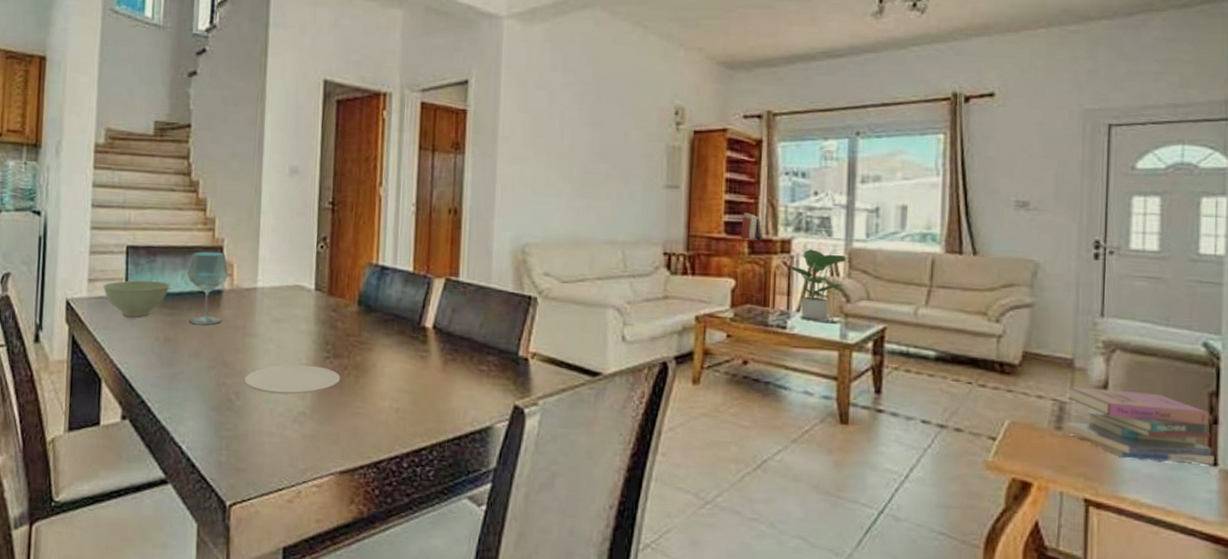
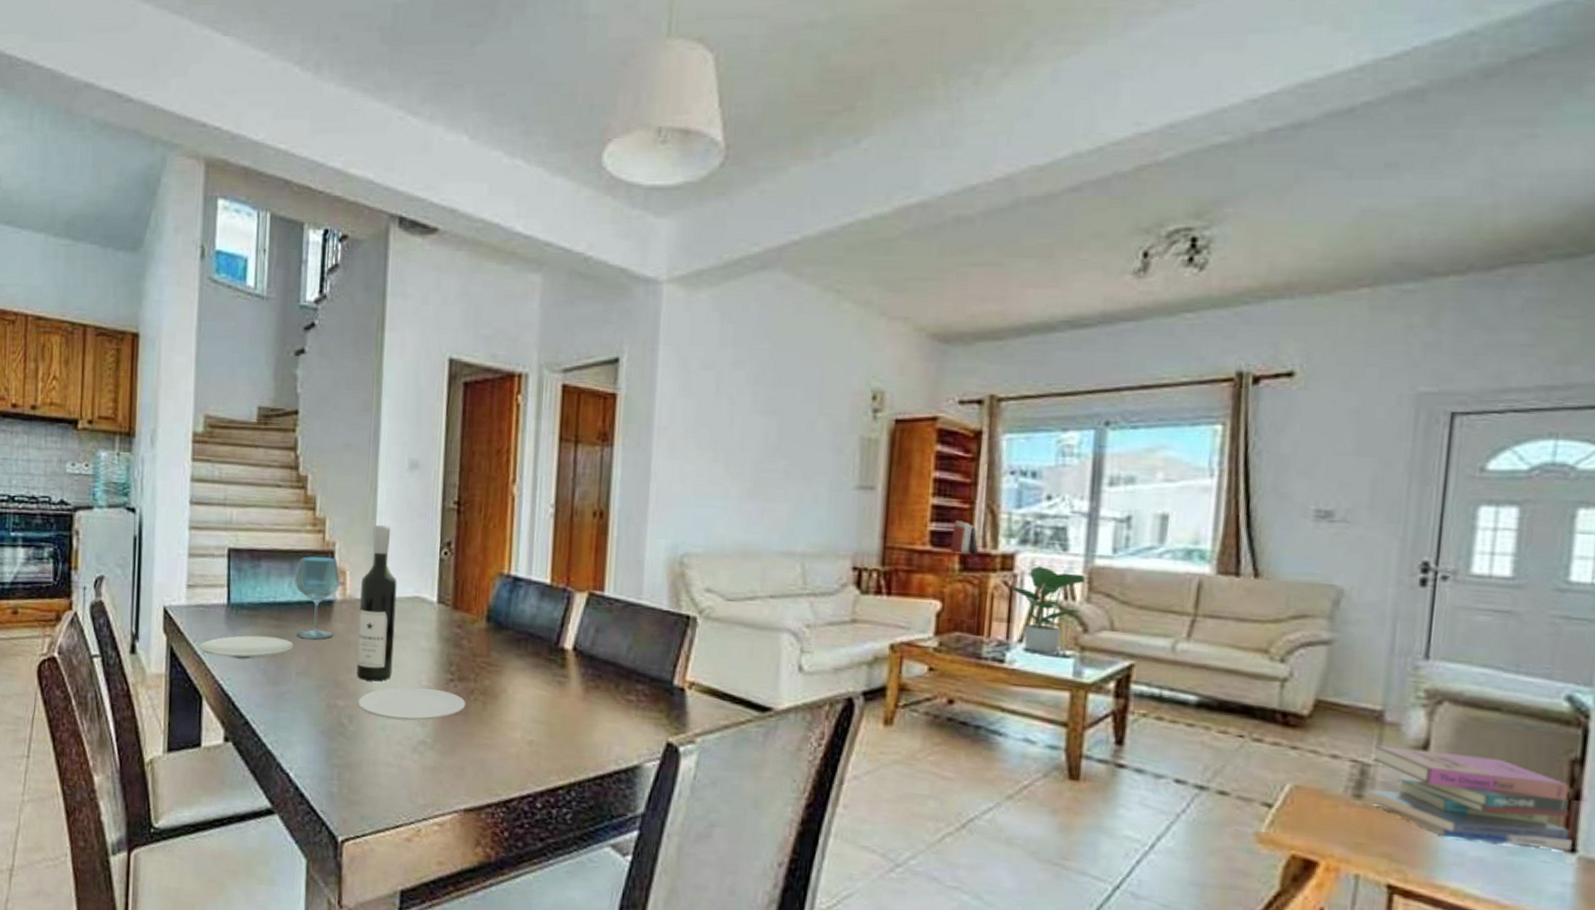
plate: none [99,323,186,345] -> present [199,635,294,660]
bowl: present [103,280,170,318] -> none [203,587,276,629]
bottle: none [243,223,279,361] -> present [356,524,397,681]

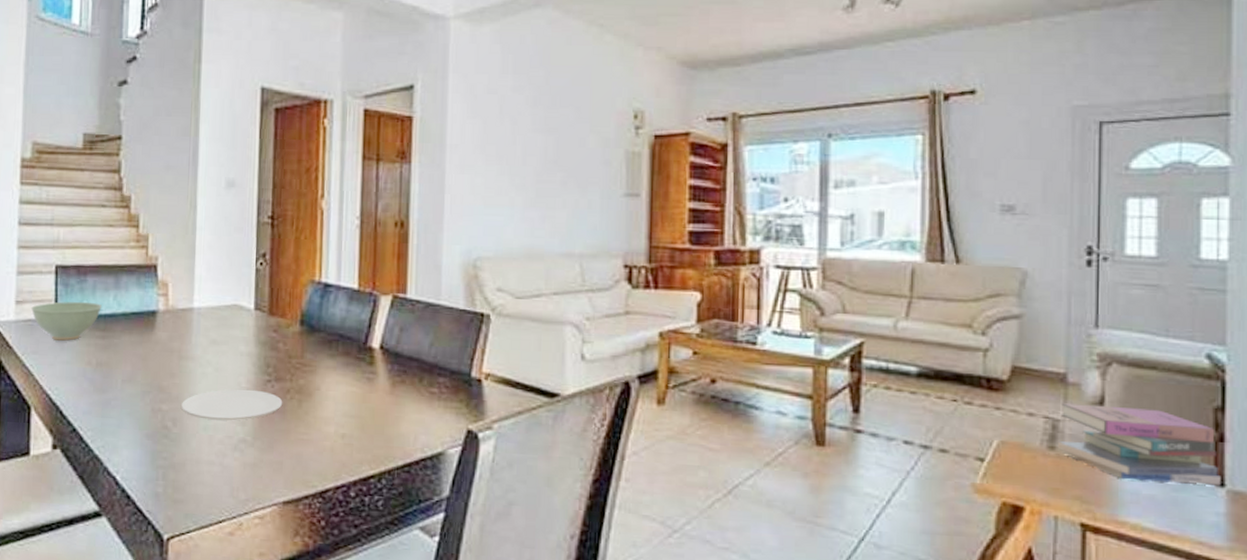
plate: present [199,635,294,660] -> none [28,346,119,370]
bowl: none [203,587,276,629] -> present [31,301,102,341]
wine glass: present [295,556,341,640] -> none [120,270,164,349]
bottle: present [356,524,397,681] -> none [179,239,217,385]
books: present [950,520,979,556] -> none [706,221,730,252]
potted plant: present [1009,566,1085,654] -> none [757,259,819,336]

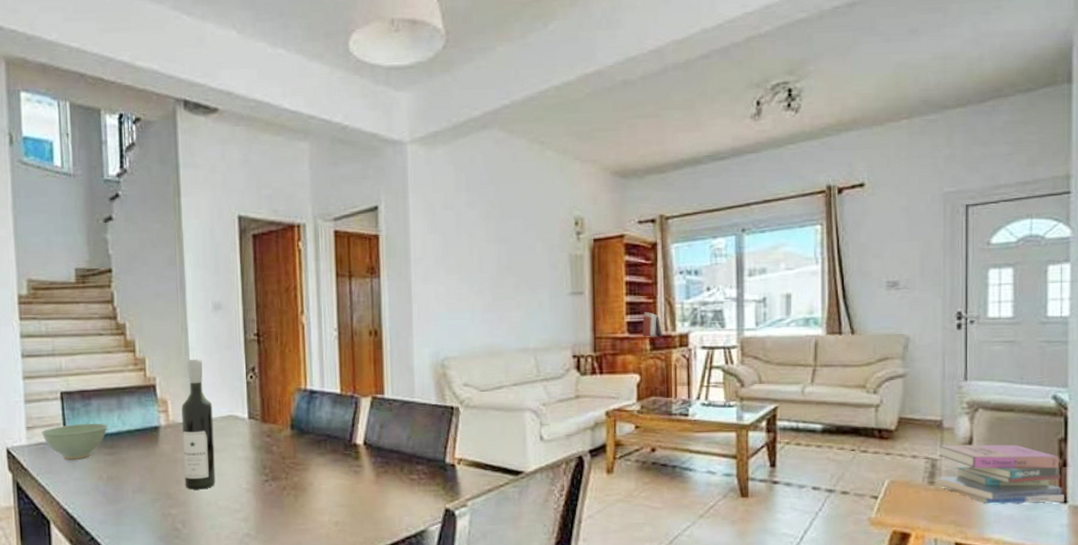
bottle: none [179,239,217,385] -> present [181,358,216,490]
plate: present [182,388,283,421] -> none [189,489,281,519]
books: none [706,221,730,252] -> present [642,312,663,338]

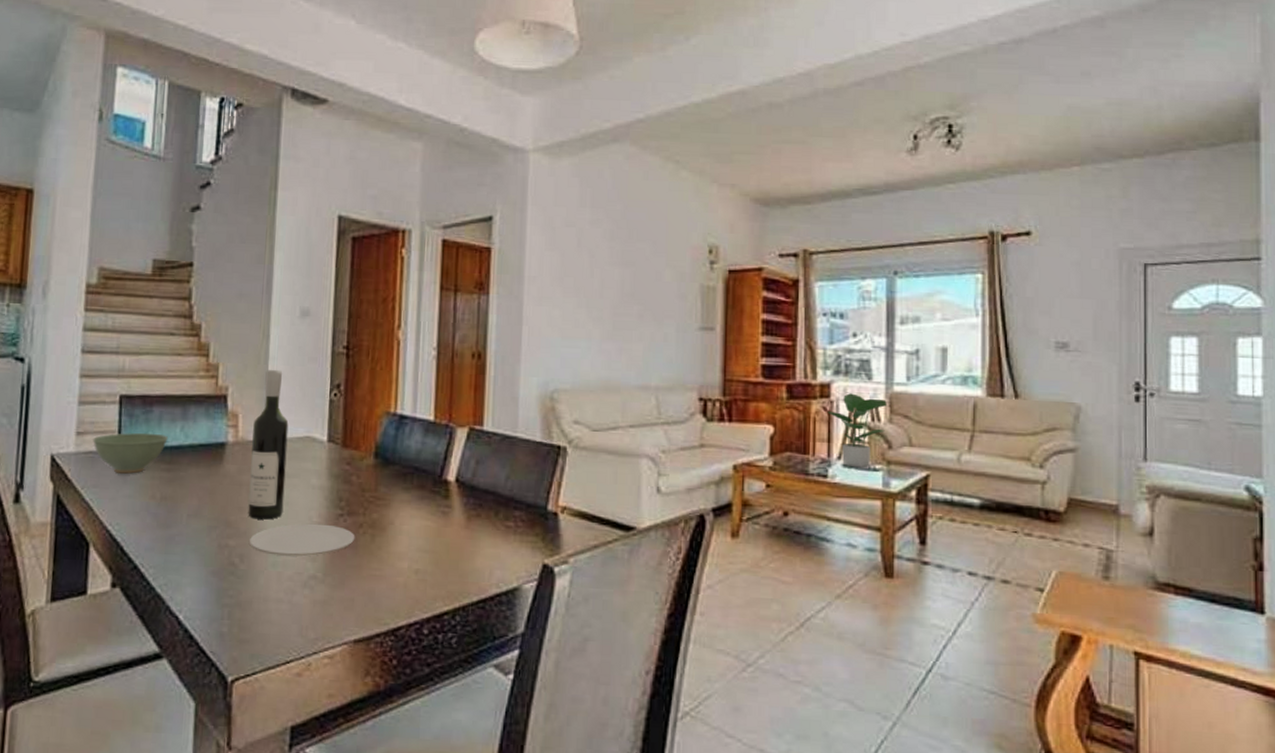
plate: none [189,489,281,519] -> present [250,523,355,557]
books: present [642,312,663,338] -> none [779,355,802,386]
potted plant: none [686,341,738,406] -> present [827,393,887,468]
books: present [936,444,1064,504] -> none [1111,534,1261,613]

